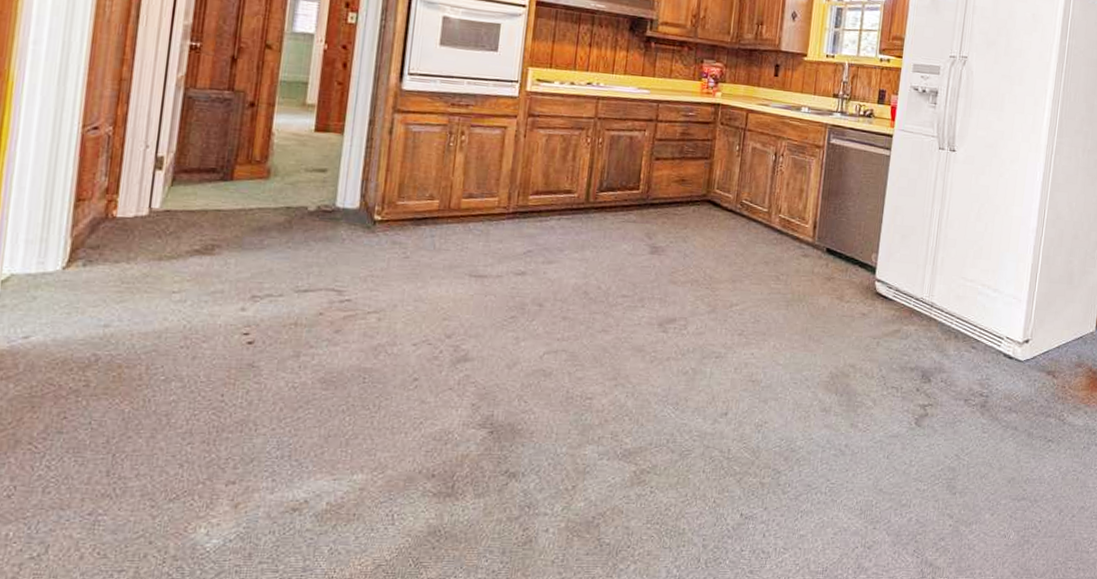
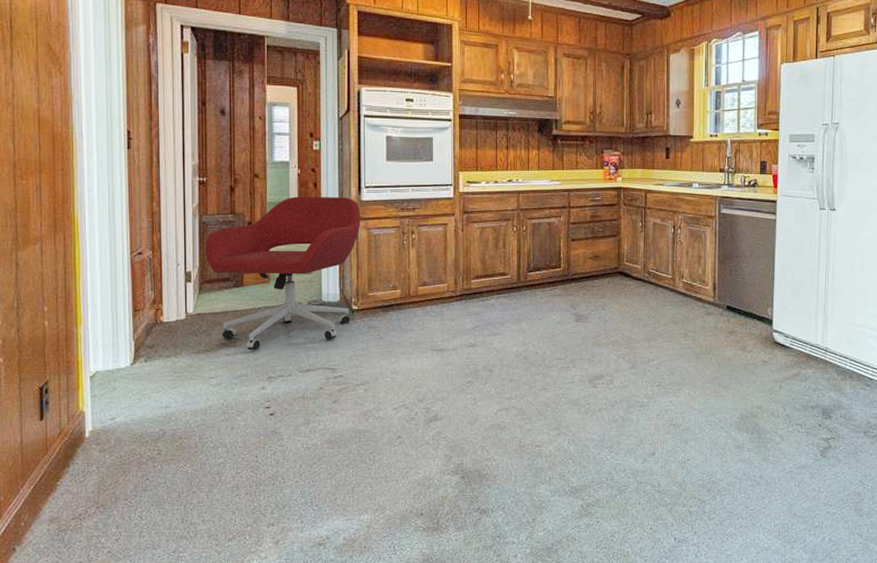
office chair: none [186,76,400,261] -> present [205,197,361,350]

